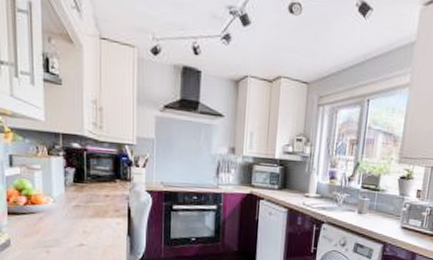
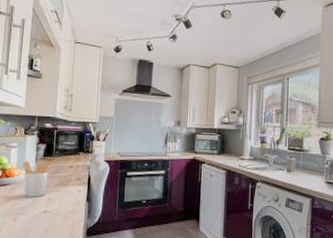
utensil holder: none [50,186,86,229] -> present [23,160,54,197]

